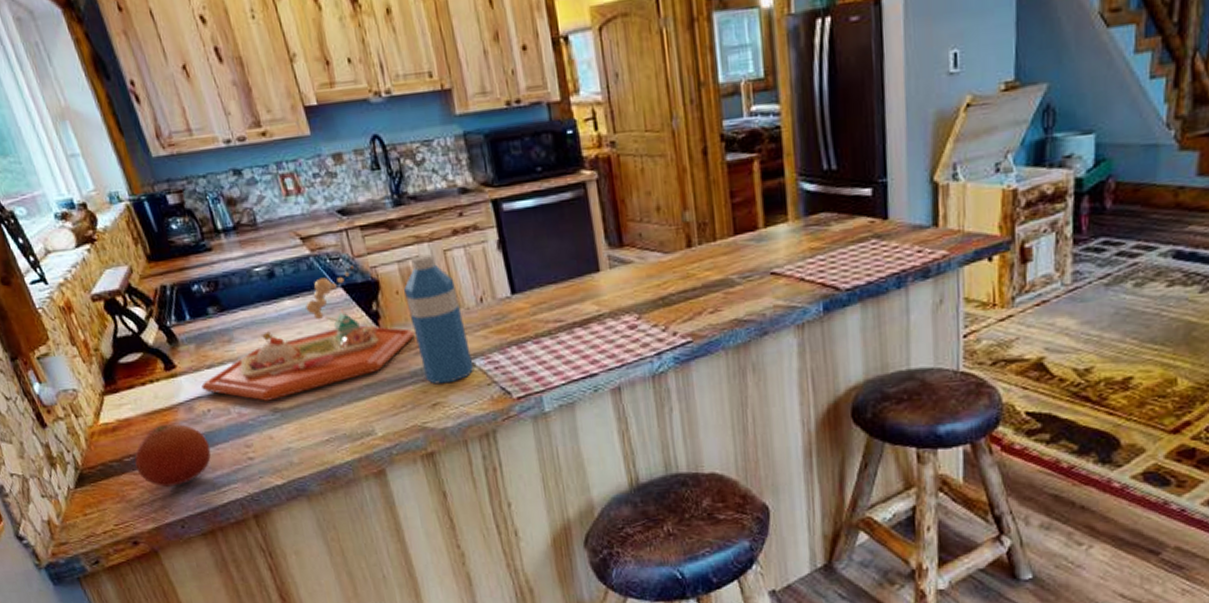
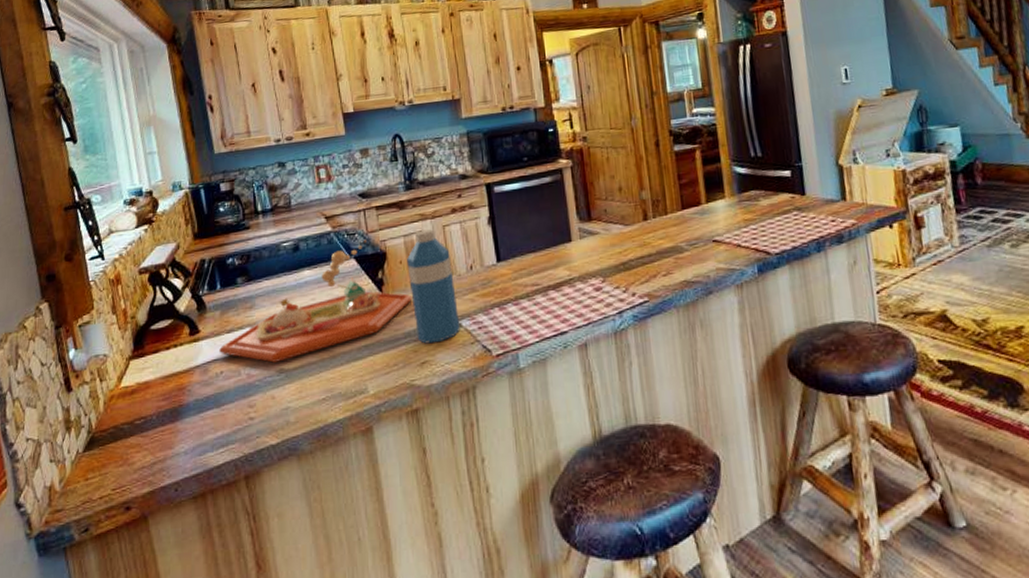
fruit: present [134,424,211,487] -> none [145,386,216,449]

